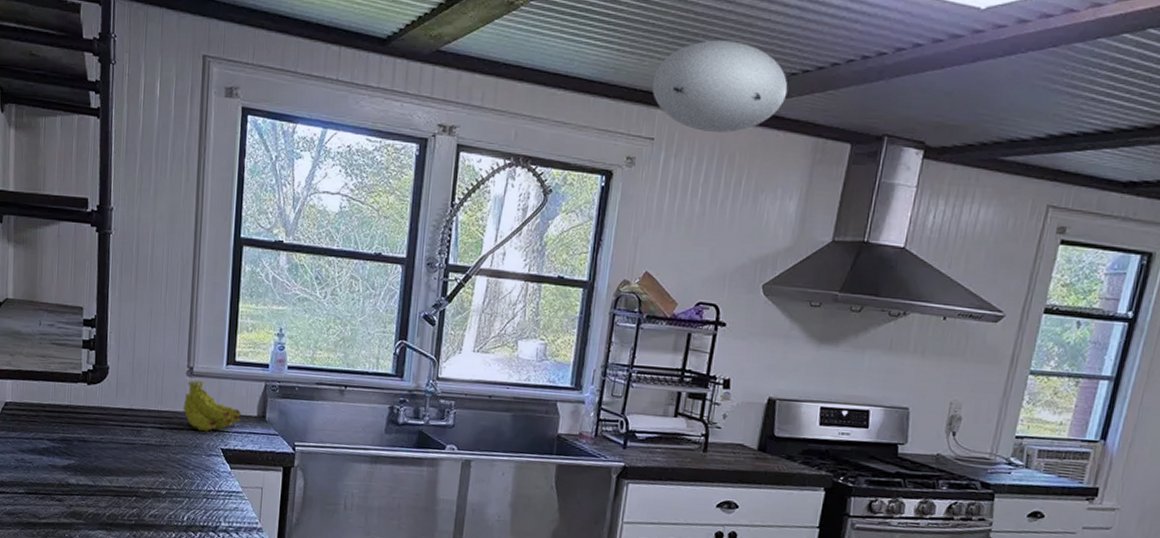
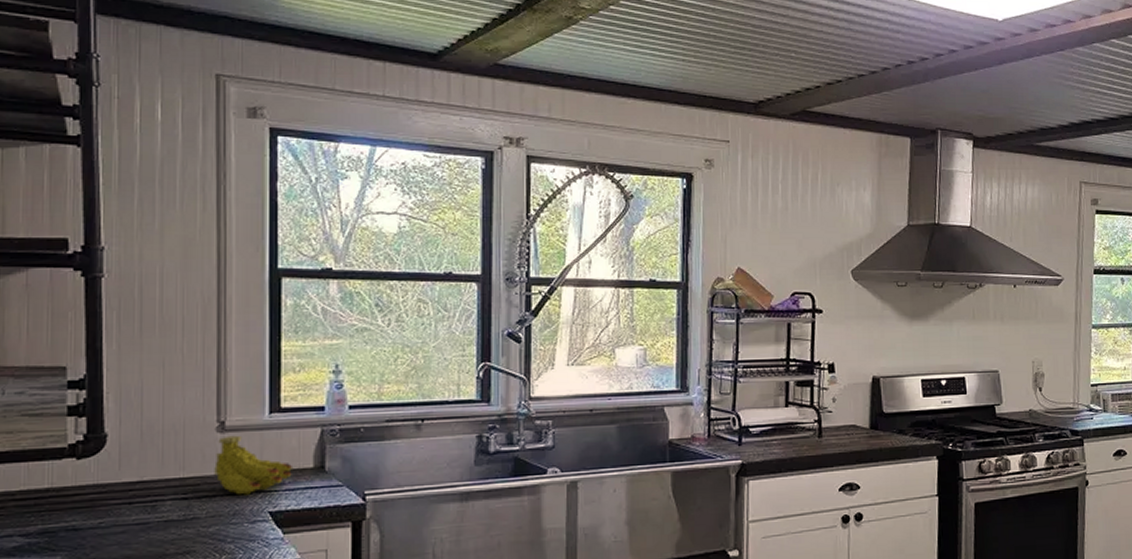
ceiling light: present [651,40,788,133] -> none [720,50,848,132]

